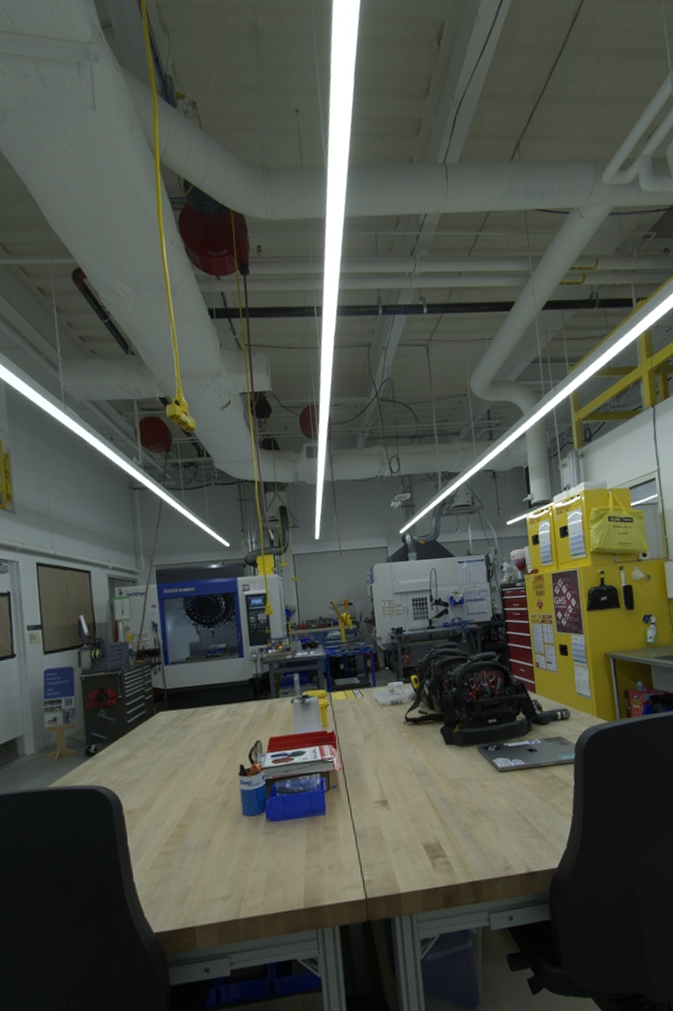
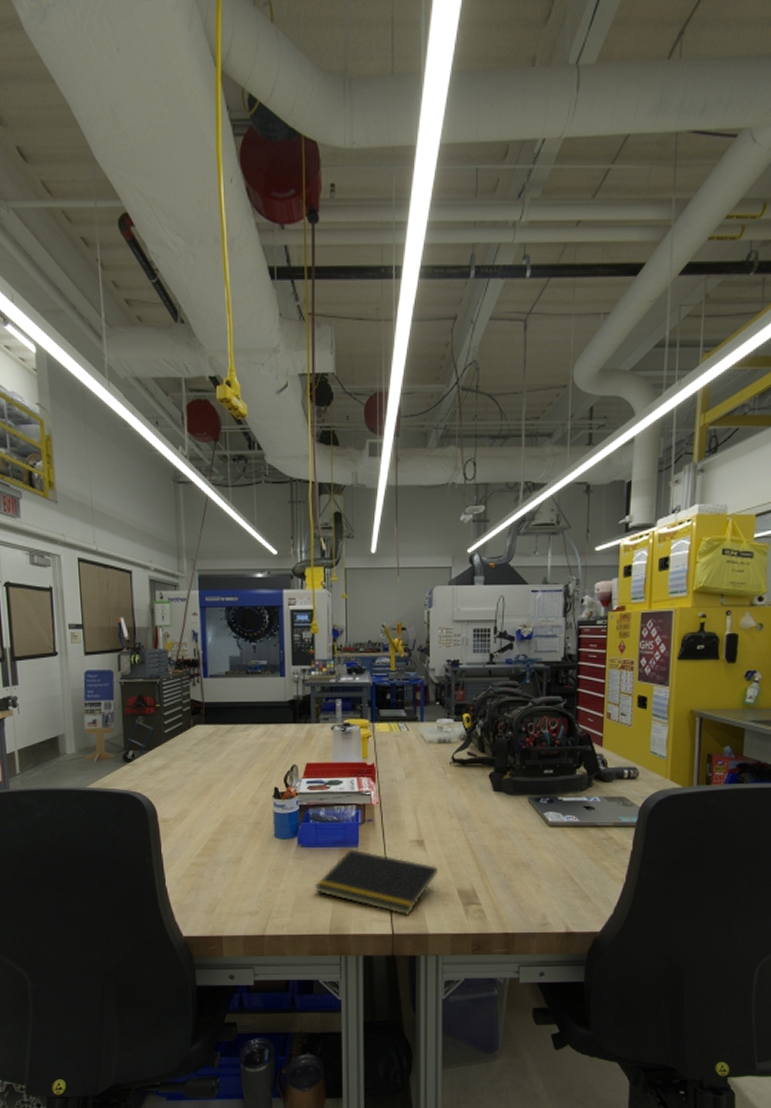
notepad: none [285,816,403,878] -> present [314,849,438,915]

